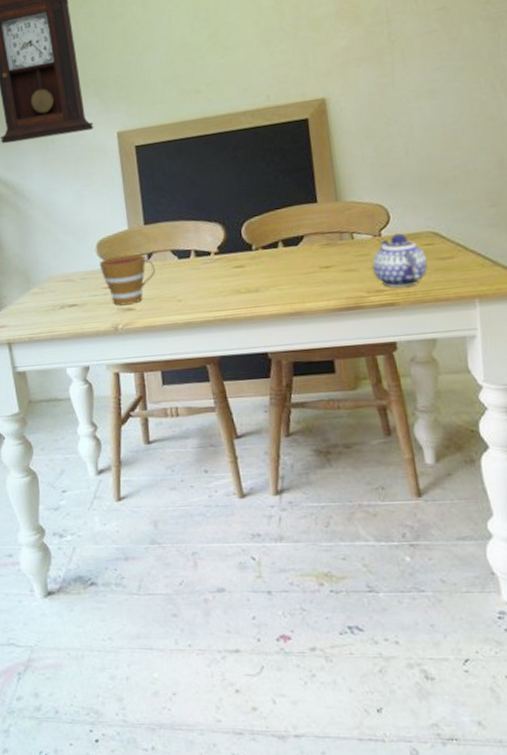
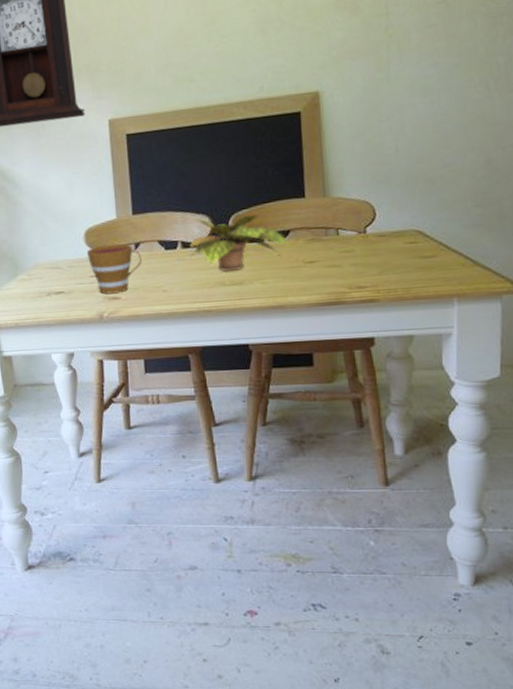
plant: none [202,220,304,280] -> present [189,214,290,273]
teapot: present [372,233,428,288] -> none [355,231,410,284]

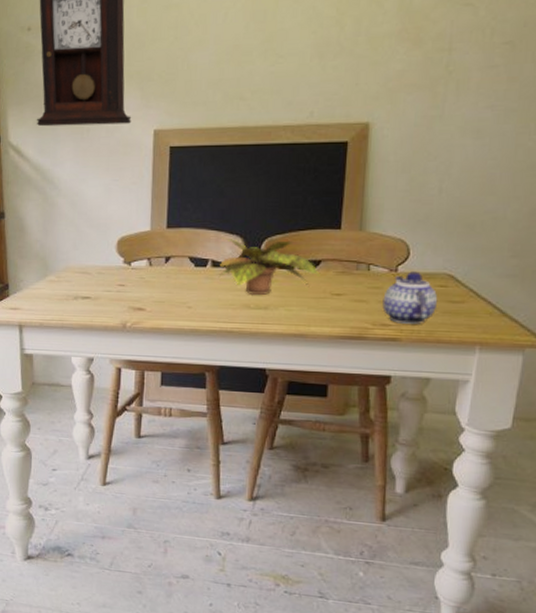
cup: present [86,243,142,295] -> none [117,255,171,305]
teapot: none [355,231,410,284] -> present [382,271,438,324]

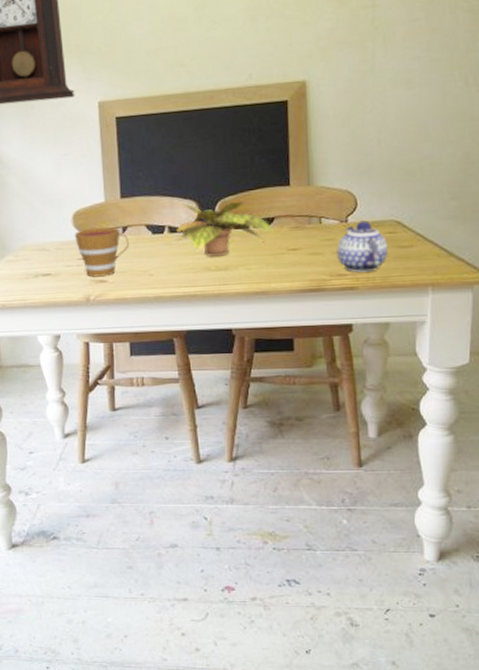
cup: none [117,255,171,305] -> present [74,226,129,277]

